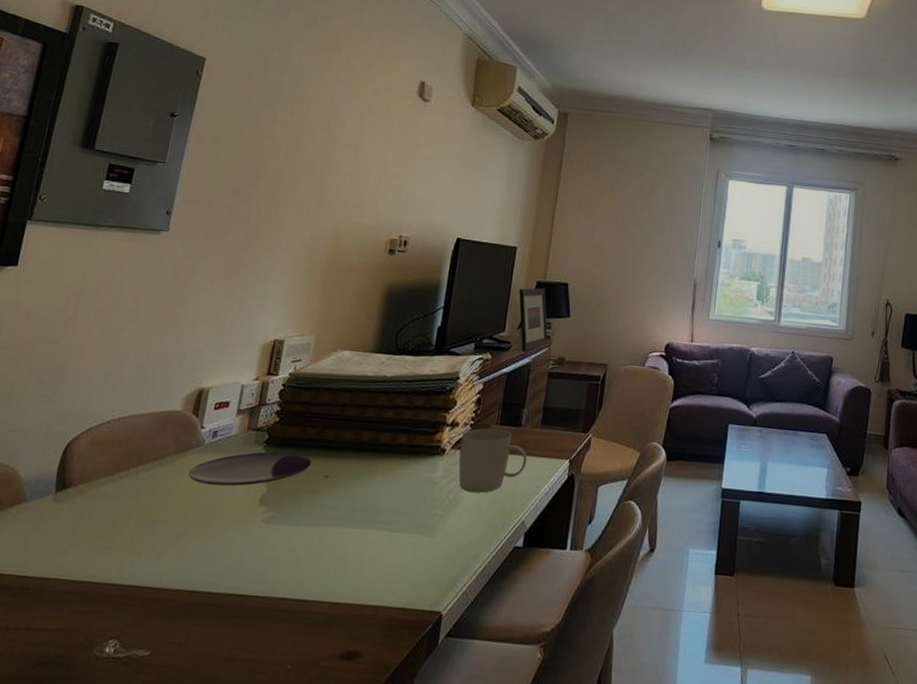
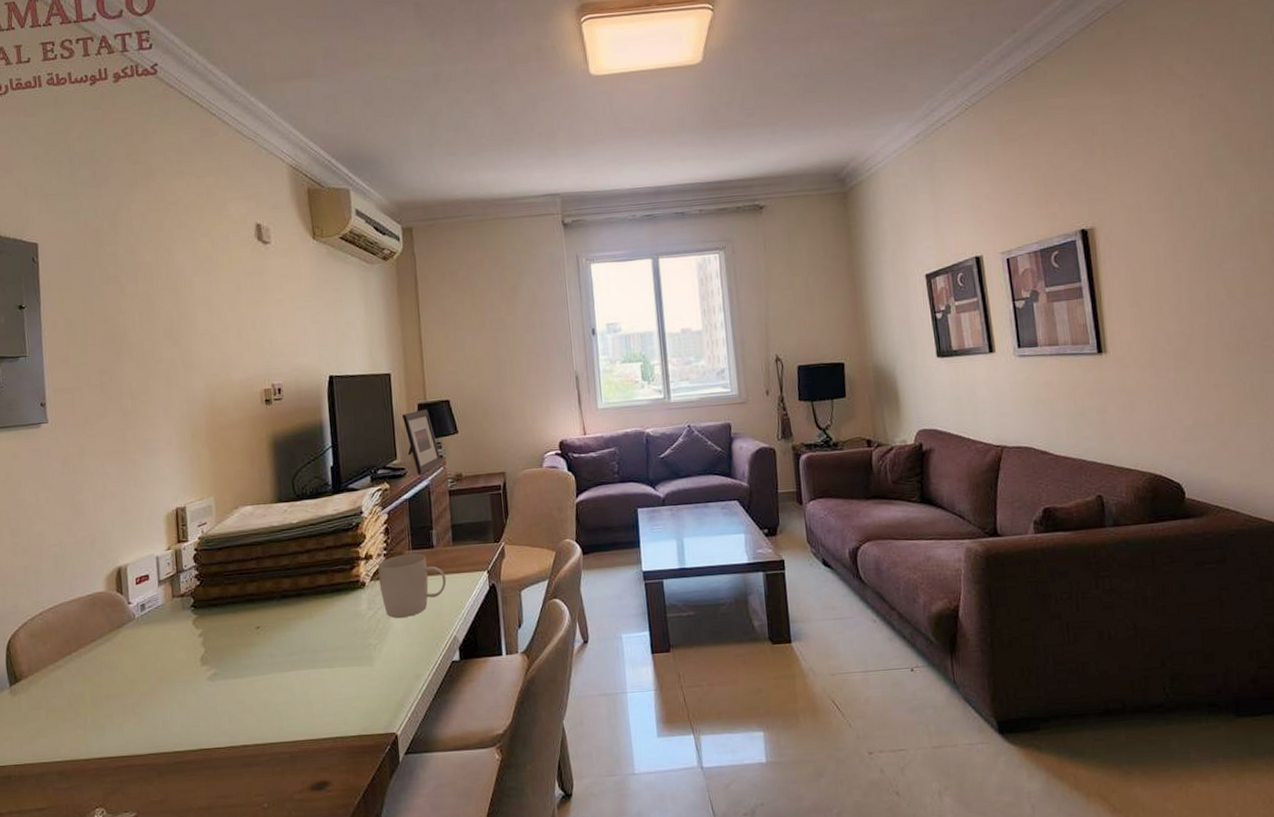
plate: present [189,451,311,486] -> none [128,611,240,655]

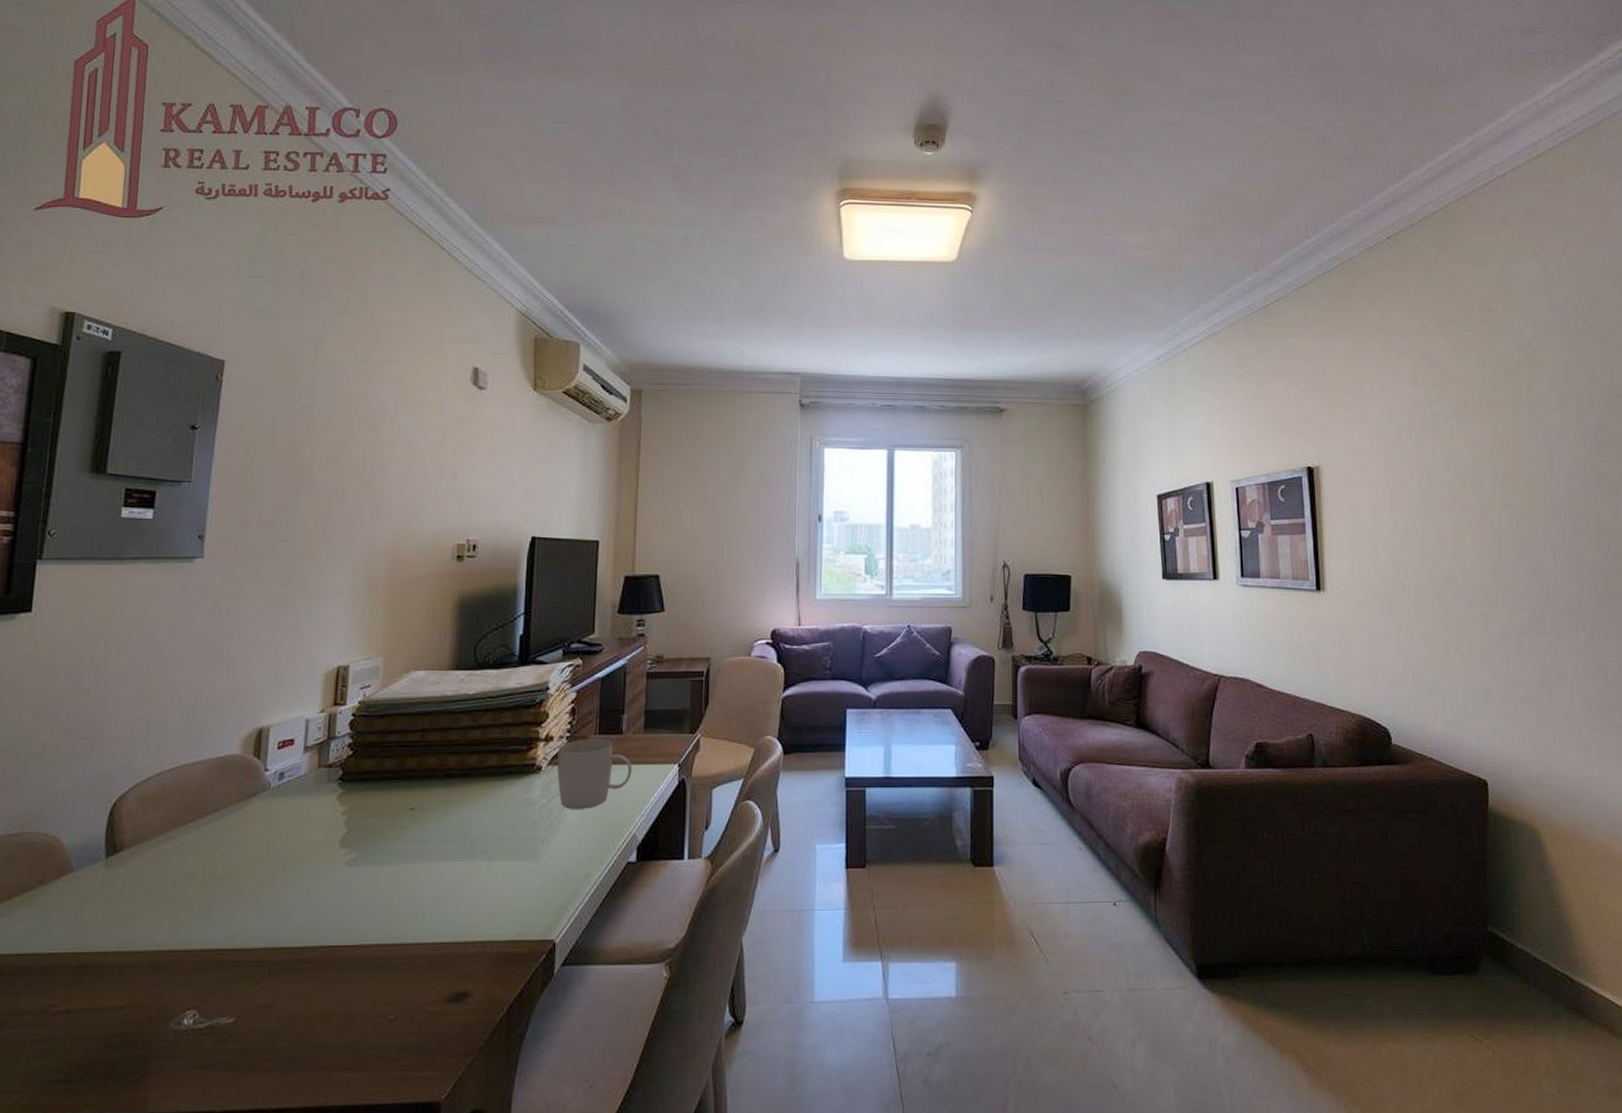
picture frame: present [401,408,443,475] -> none [605,582,644,653]

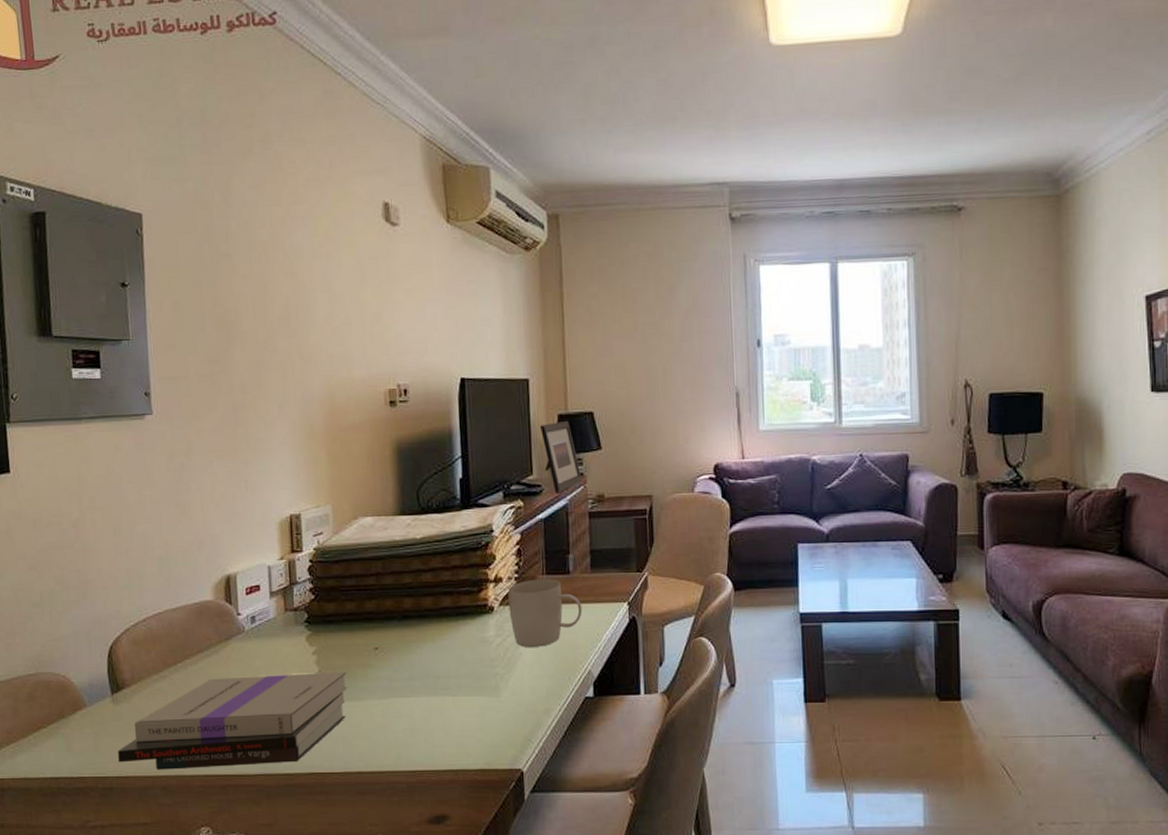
books: none [100,833,377,944] -> present [117,671,348,770]
picture frame: none [605,582,644,653] -> present [539,420,583,493]

